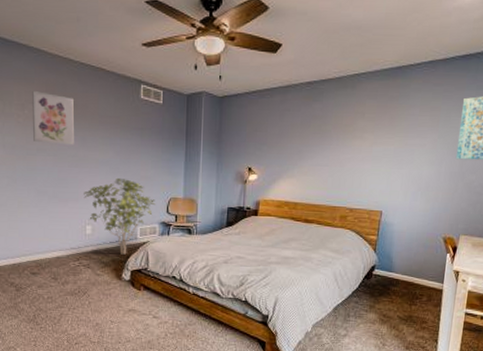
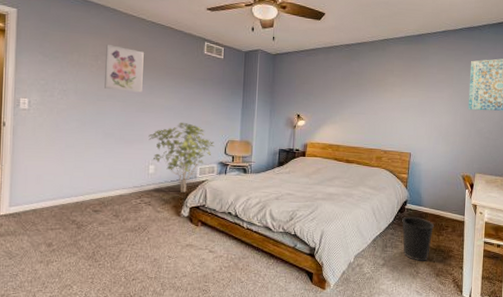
wastebasket: none [368,284,406,333] -> present [402,217,434,261]

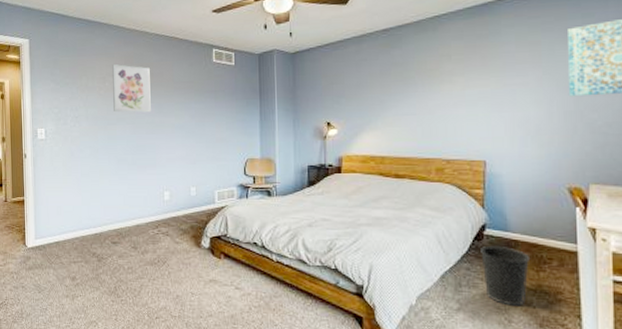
shrub: present [148,122,215,192] -> none [161,141,232,221]

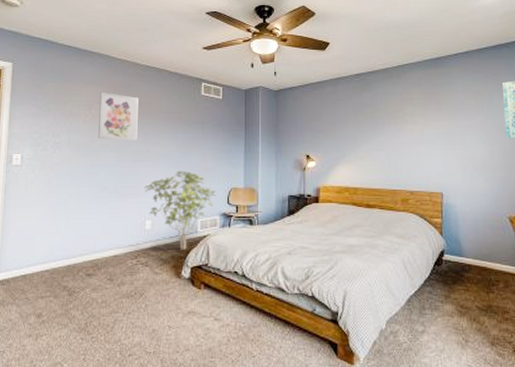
shrub: none [161,141,232,221] -> present [144,170,216,250]
wastebasket: present [481,246,529,306] -> none [440,271,481,326]

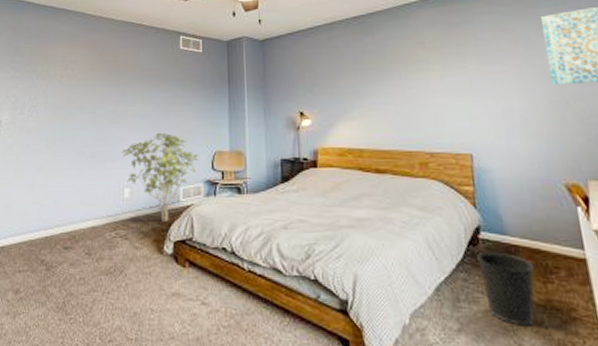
wall art: present [98,93,139,141] -> none [74,51,114,102]
wastebasket: none [440,271,481,326] -> present [477,253,536,326]

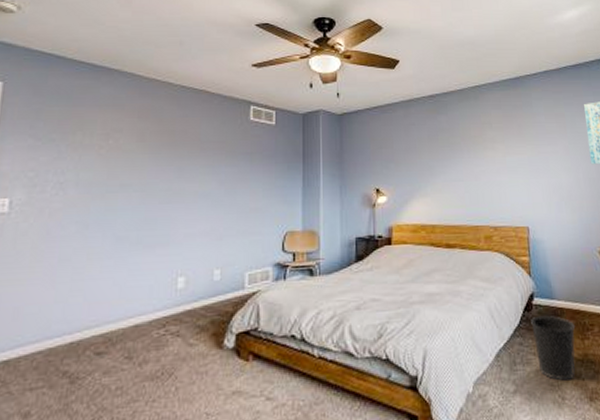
shrub: present [122,132,199,222] -> none [177,212,268,313]

